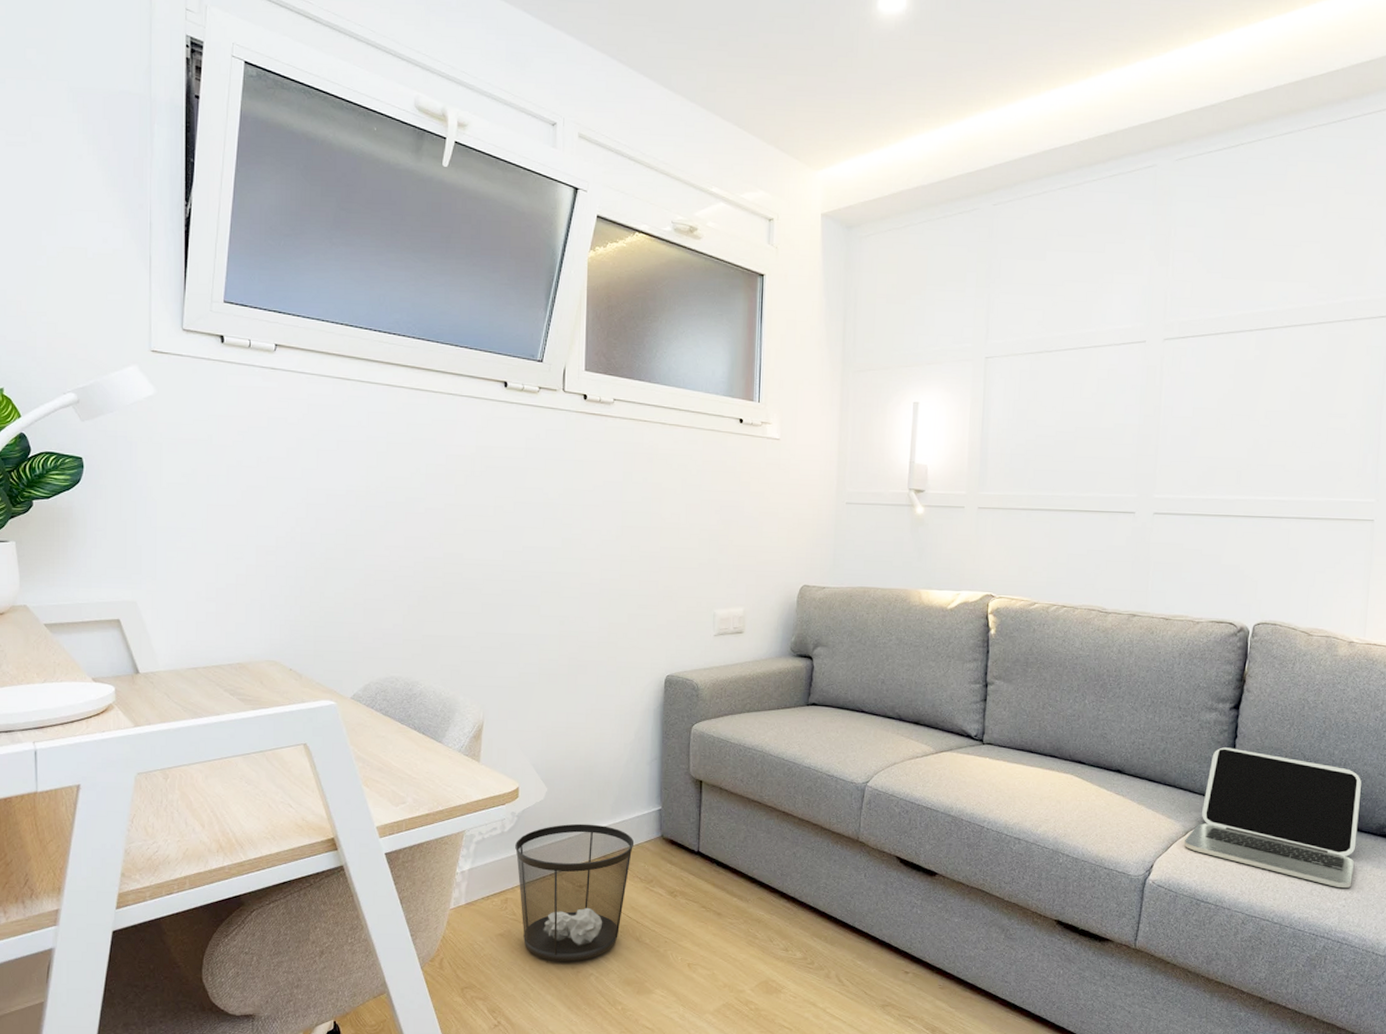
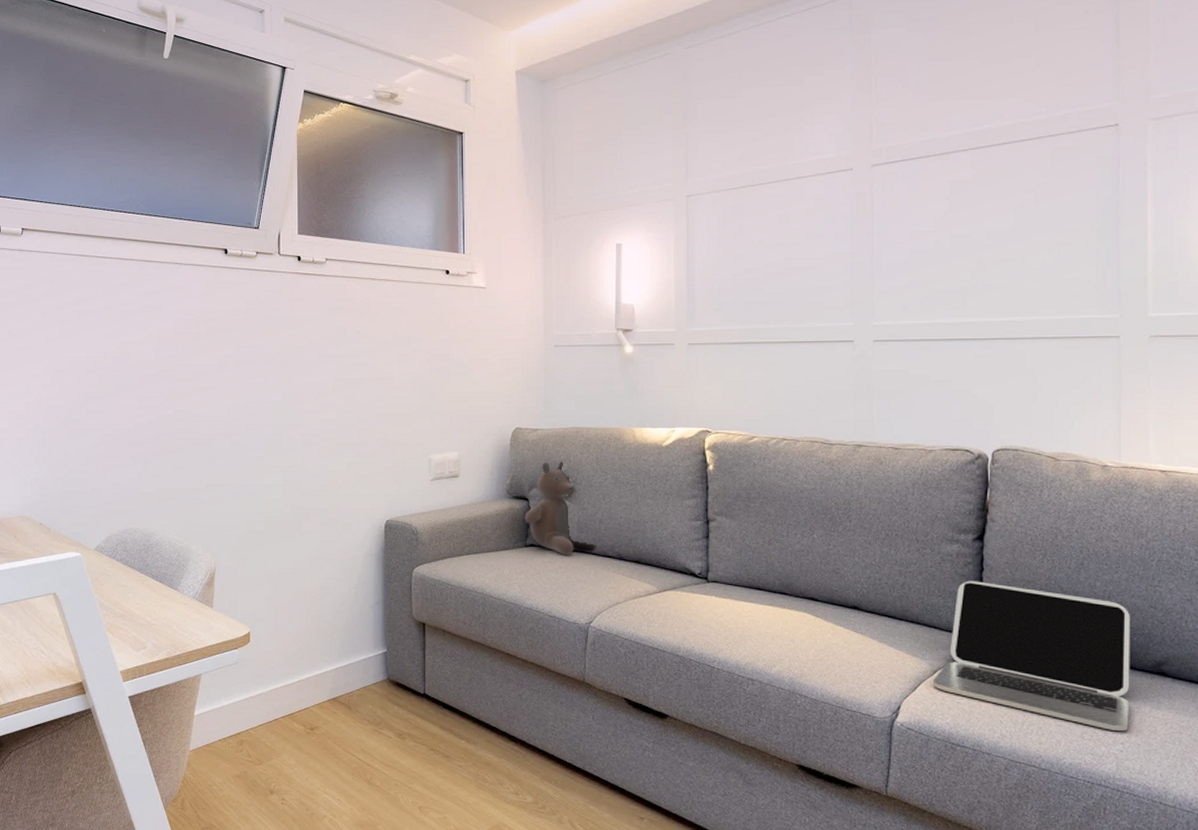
waste bin: present [515,823,635,962] -> none [248,667,362,804]
stuffed animal: none [807,620,878,715] -> present [524,461,597,555]

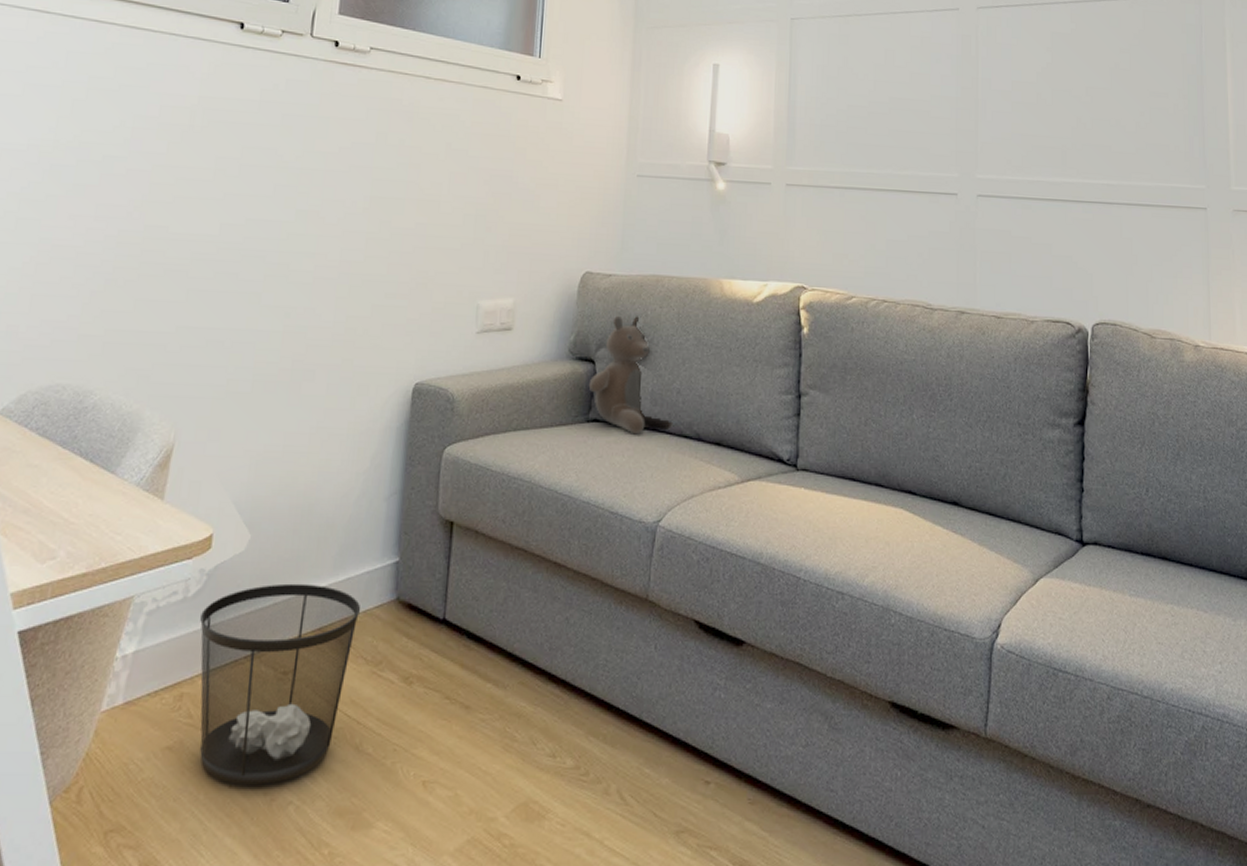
waste bin: none [248,667,362,804] -> present [200,583,361,785]
laptop: present [934,581,1130,731] -> none [1035,472,1227,648]

